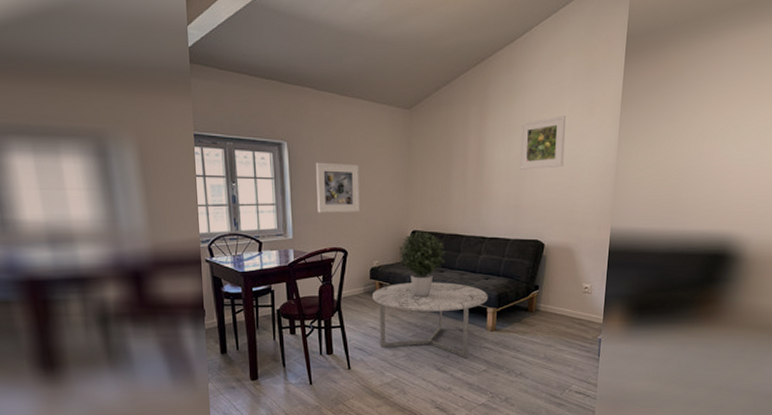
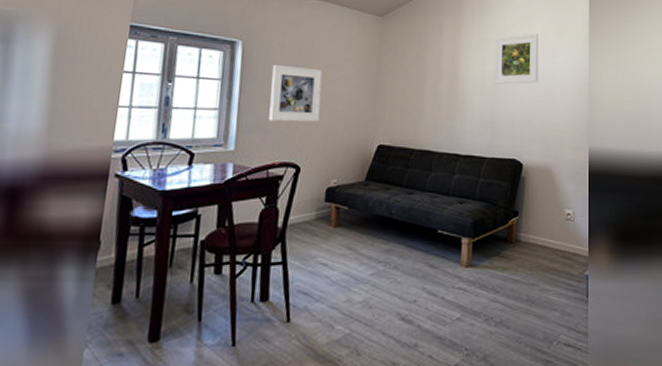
coffee table: present [372,282,488,358] -> none [326,206,463,303]
potted plant: present [398,230,445,298] -> none [361,145,415,226]

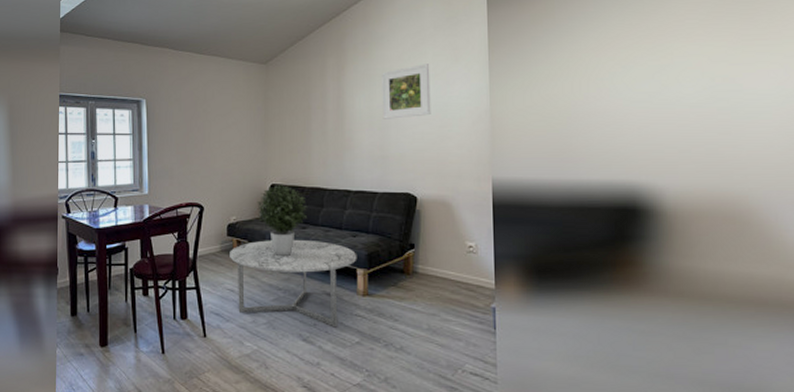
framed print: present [269,64,323,122] -> none [172,117,216,168]
coffee table: none [326,206,463,303] -> present [230,239,357,328]
potted plant: none [361,145,415,226] -> present [257,184,307,257]

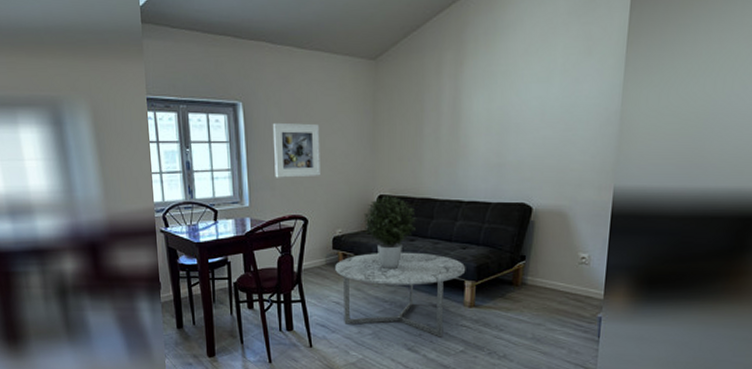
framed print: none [172,117,216,168] -> present [272,122,320,178]
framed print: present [382,64,431,119] -> none [502,58,559,123]

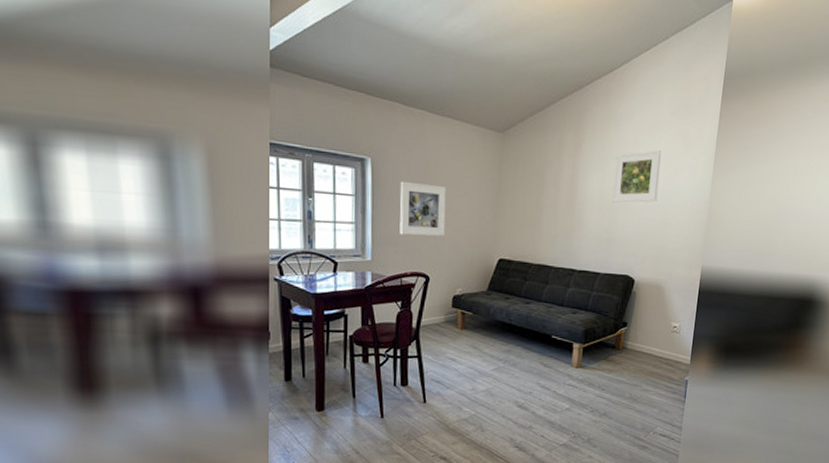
coffee table: present [335,252,466,337] -> none [453,313,575,396]
potted plant: present [363,194,416,270] -> none [484,259,532,330]
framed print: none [502,58,559,123] -> present [612,150,662,203]

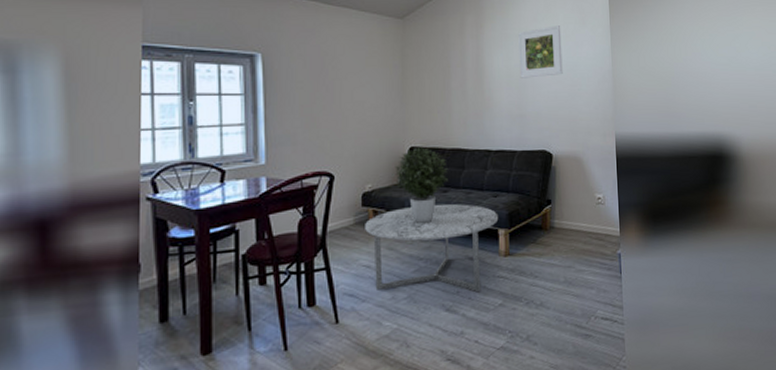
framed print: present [399,181,447,236] -> none [295,75,348,132]
coffee table: none [453,313,575,396] -> present [365,203,499,293]
potted plant: none [484,259,532,330] -> present [395,146,448,225]

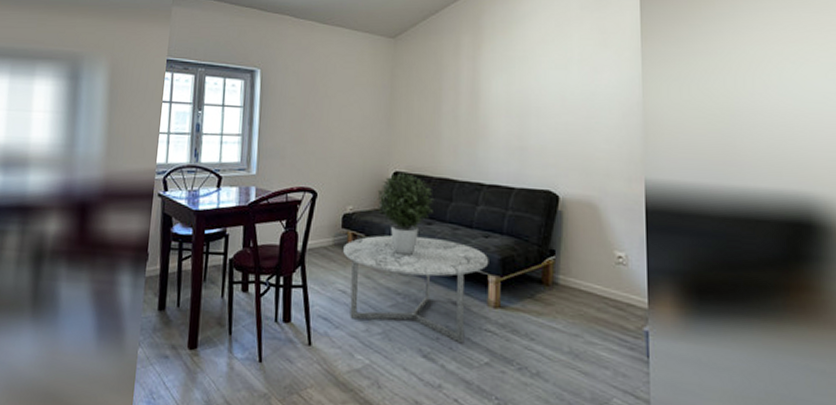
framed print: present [518,25,563,78] -> none [522,47,576,106]

